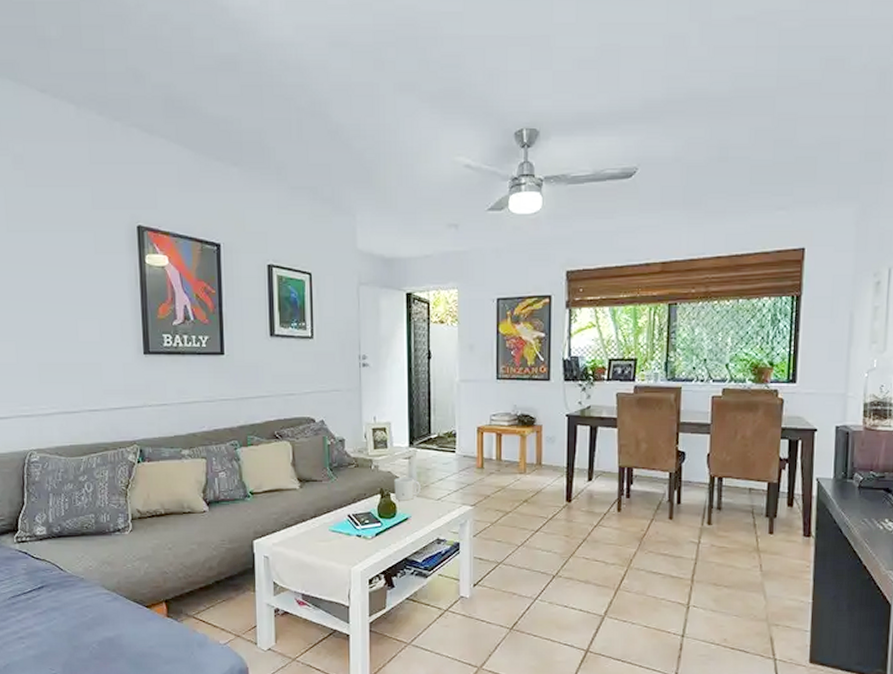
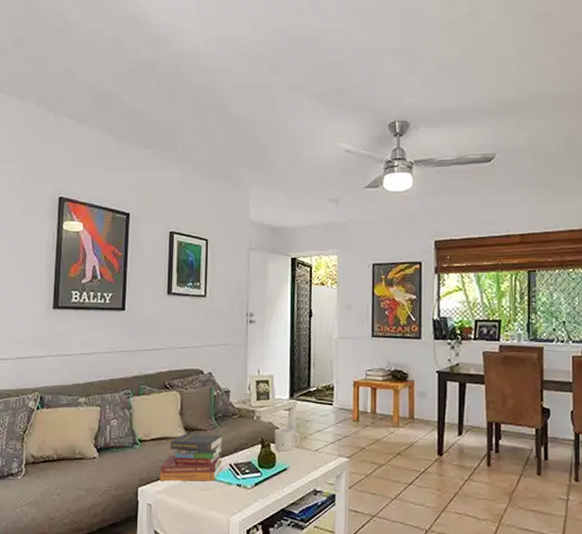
books: none [275,486,341,534] -> present [160,434,223,482]

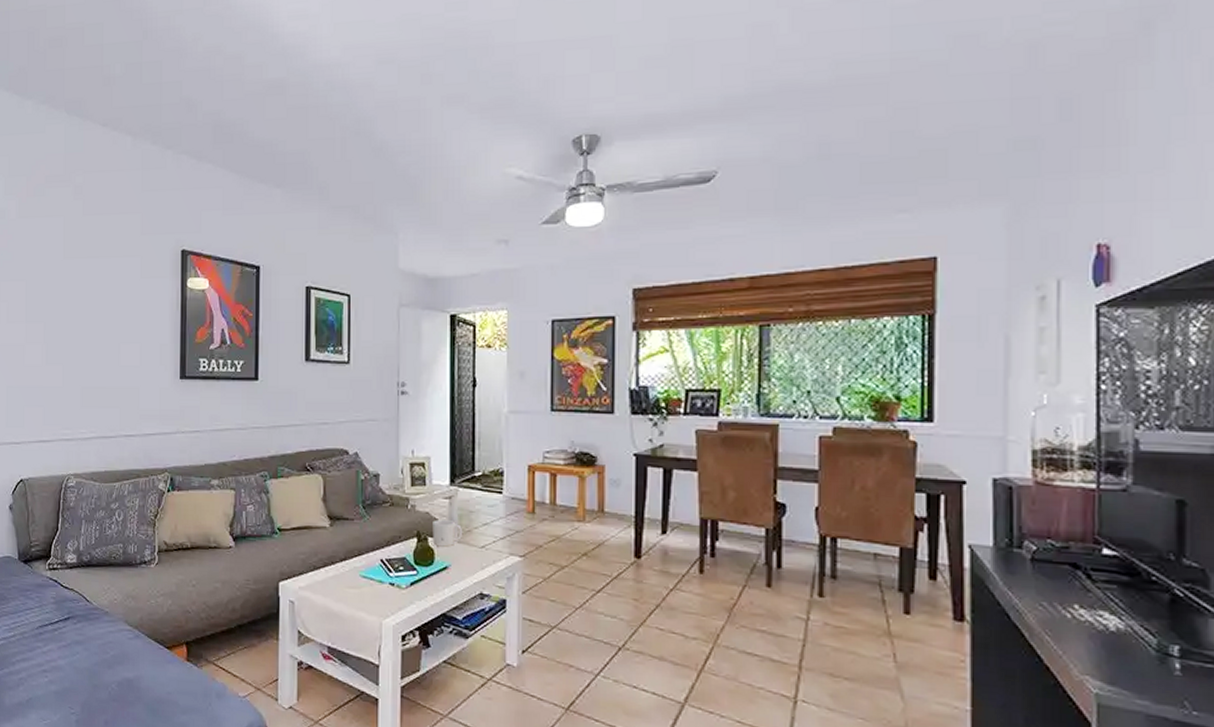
books: present [160,434,223,482] -> none [303,524,373,579]

